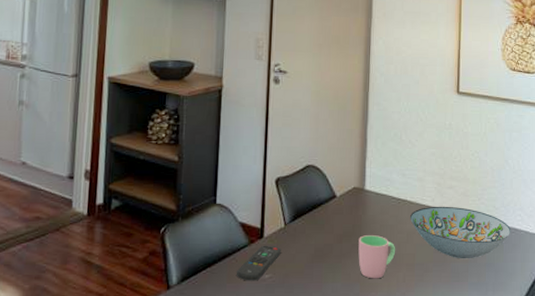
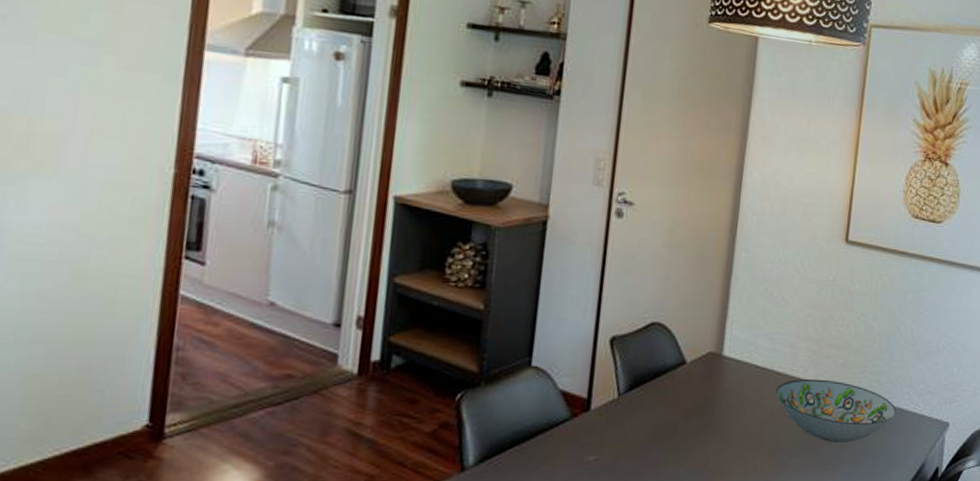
remote control: present [236,245,281,281] -> none [551,419,612,464]
cup: present [358,235,396,279] -> none [708,411,756,465]

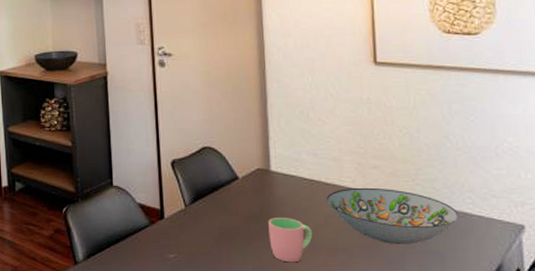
cup: none [708,411,756,465] -> present [268,218,313,263]

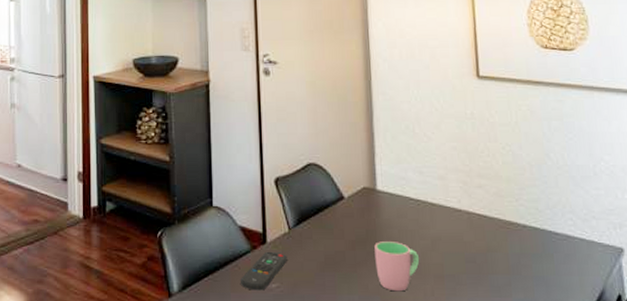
remote control: none [139,226,184,260] -> present [240,251,287,291]
decorative bowl: present [327,187,459,245] -> none [433,208,562,271]

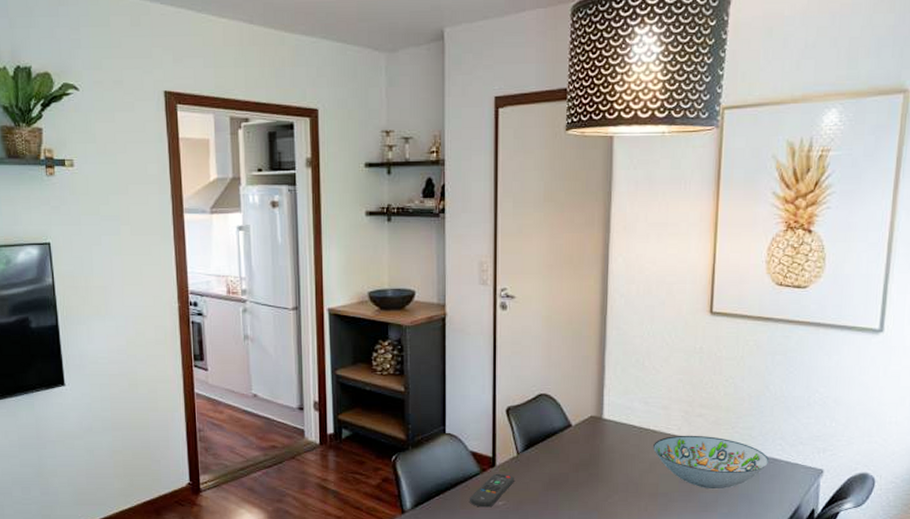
cup: present [374,241,420,292] -> none [596,464,637,508]
decorative bowl: none [433,208,562,271] -> present [653,435,770,490]

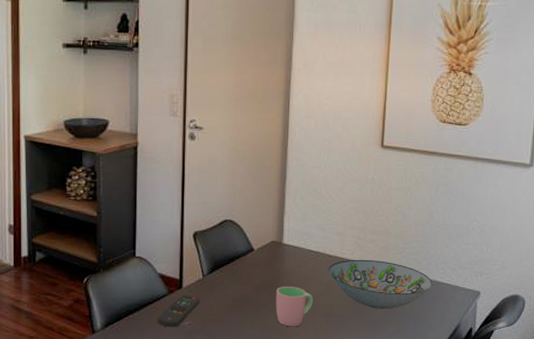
cup: none [596,464,637,508] -> present [276,287,314,327]

